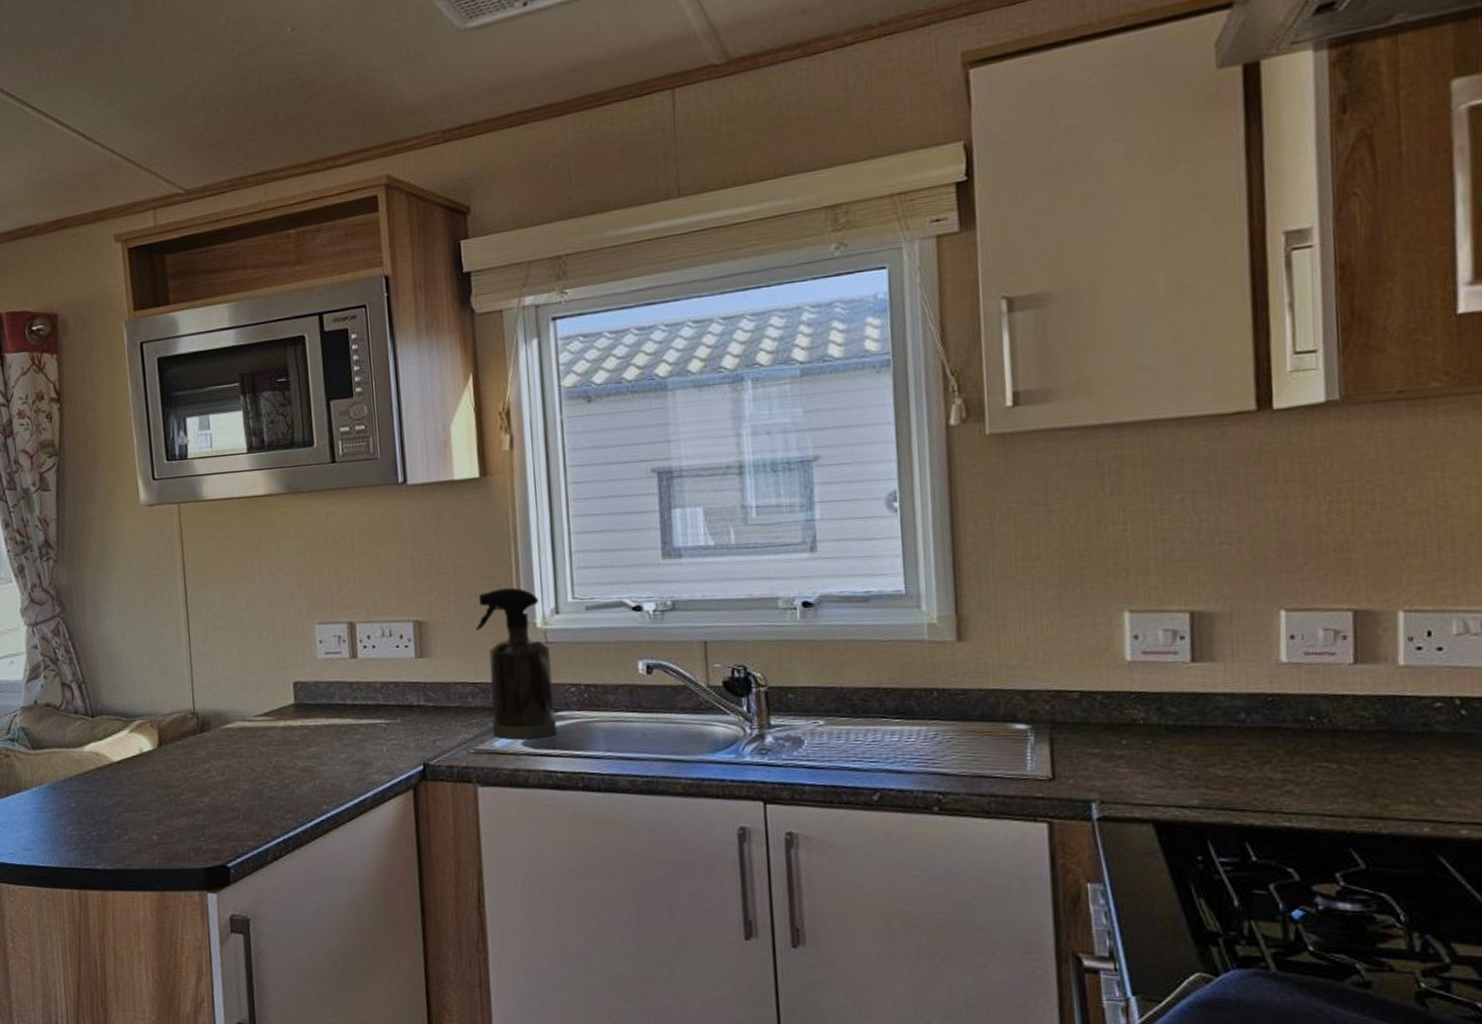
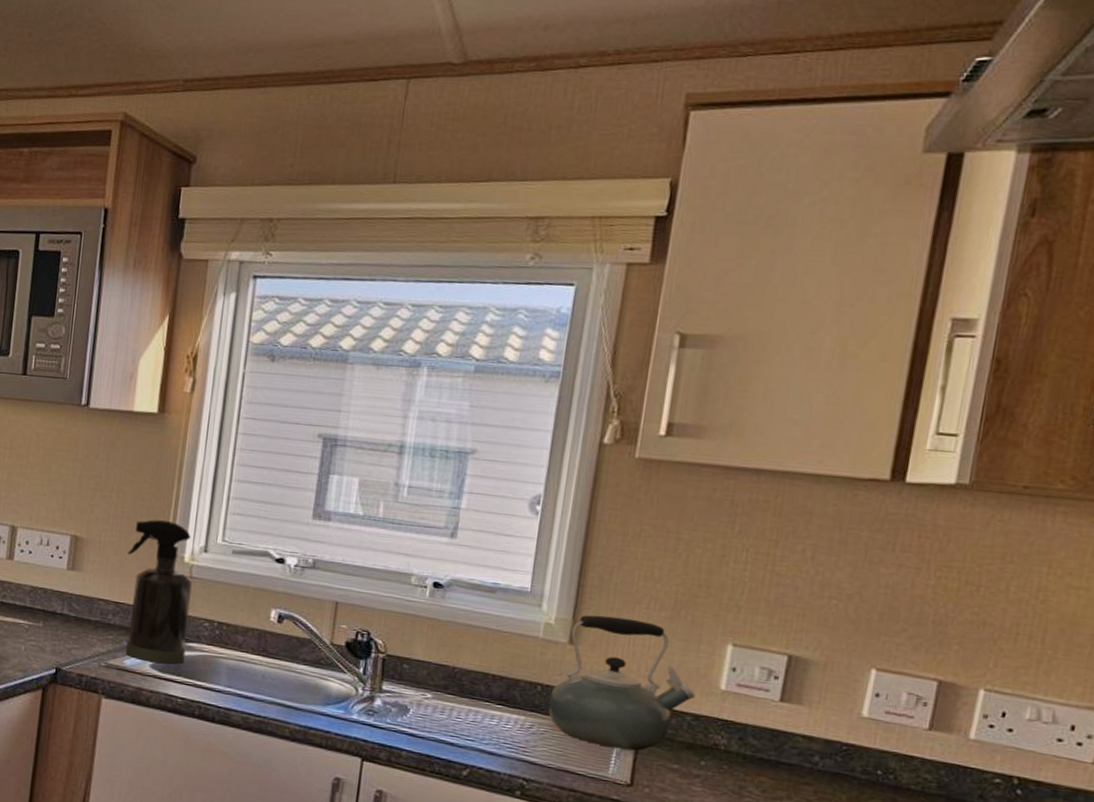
kettle: none [947,603,1101,743] -> present [547,615,696,750]

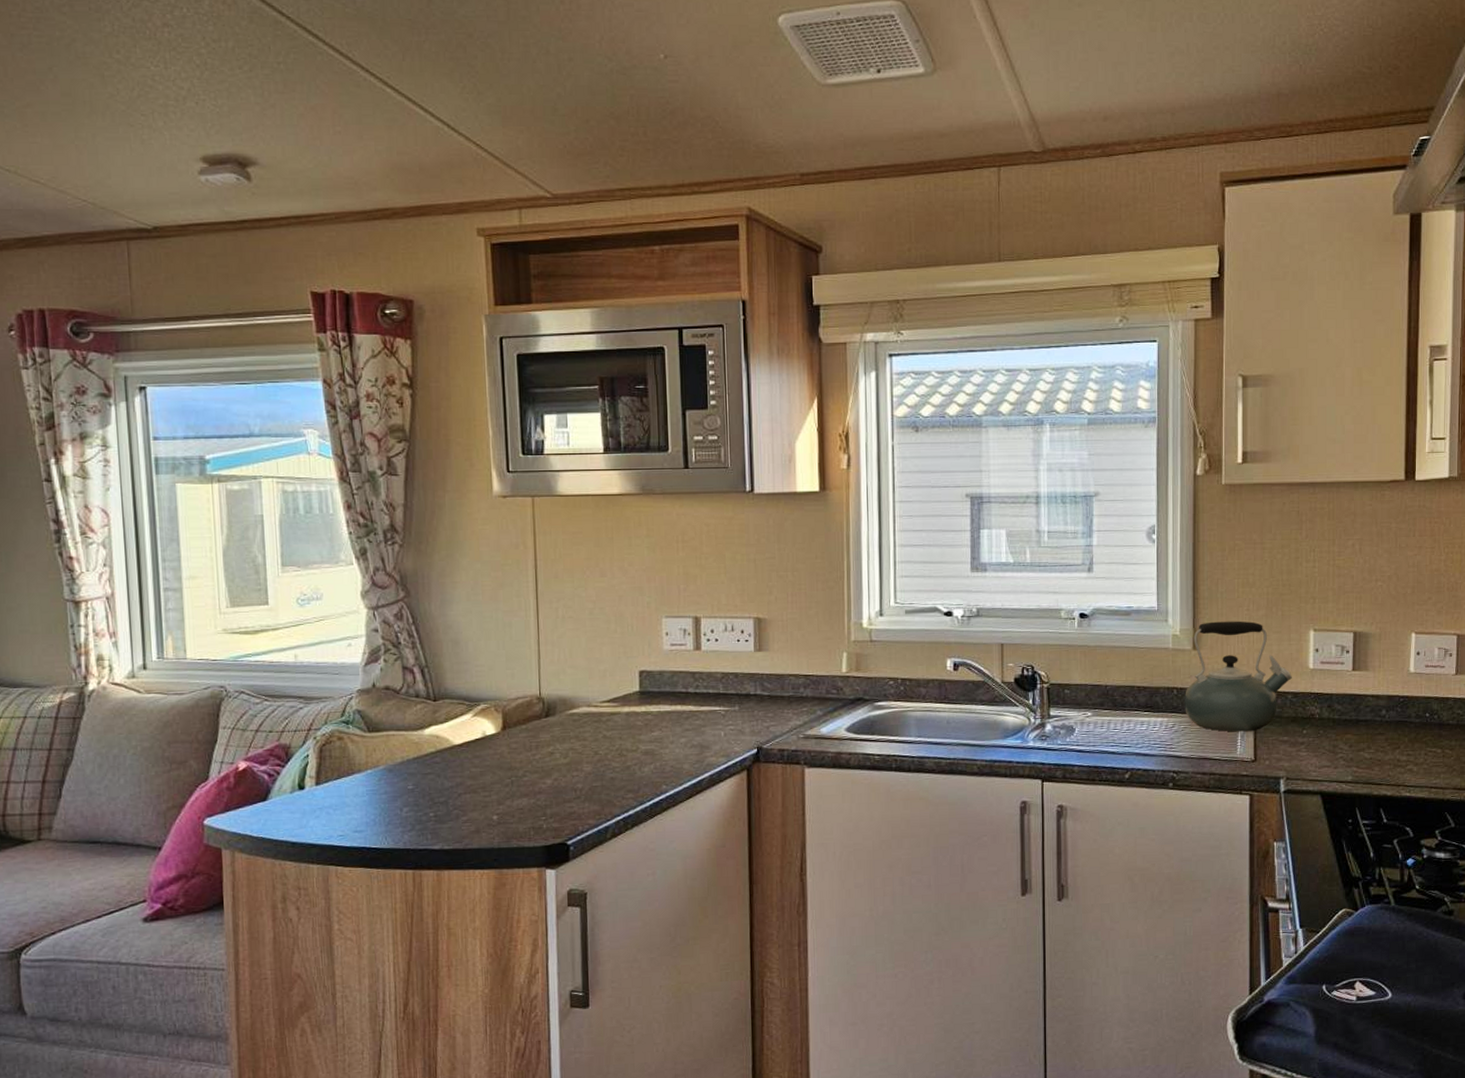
spray bottle: present [125,519,192,664] -> none [810,592,876,727]

